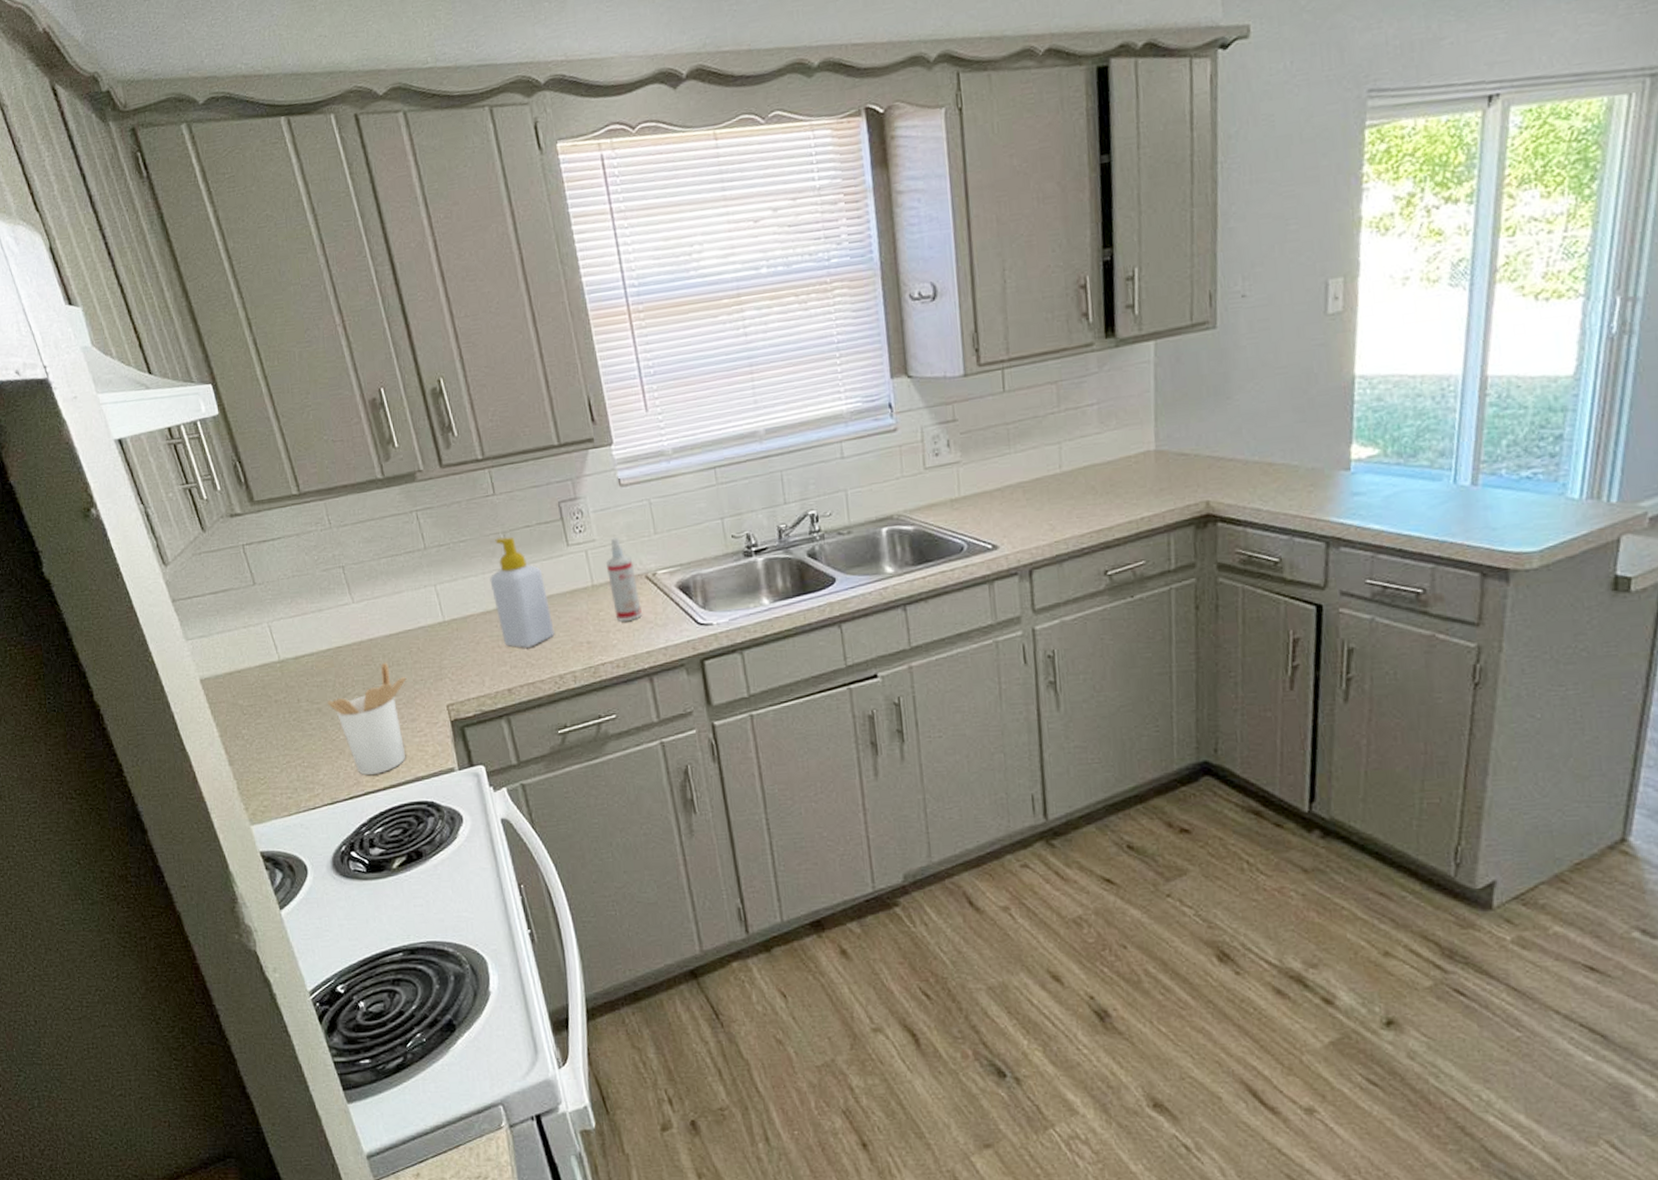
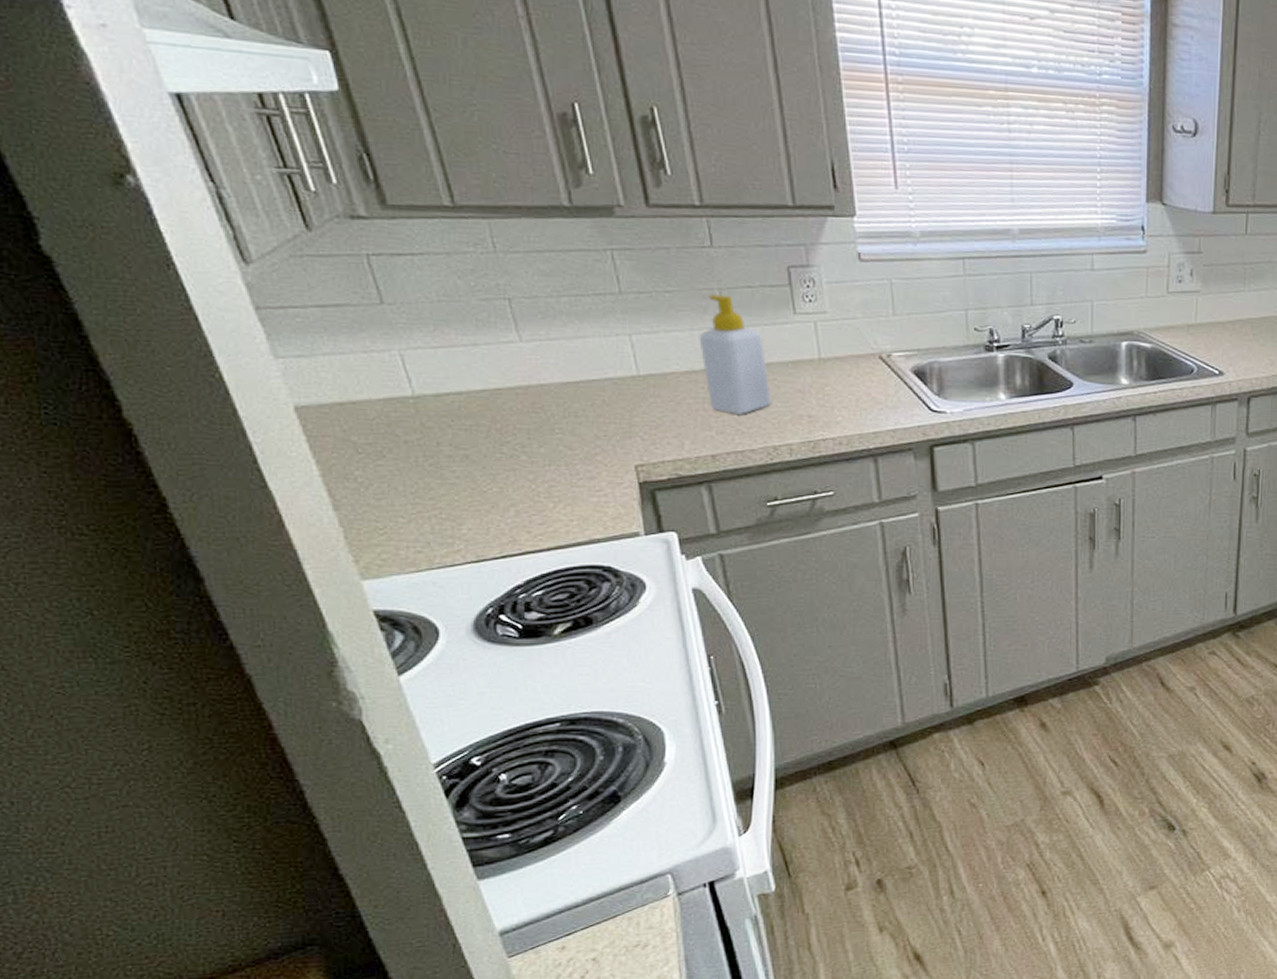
utensil holder: present [327,662,407,775] -> none [477,412,586,533]
spray bottle: present [605,537,642,622] -> none [836,313,872,399]

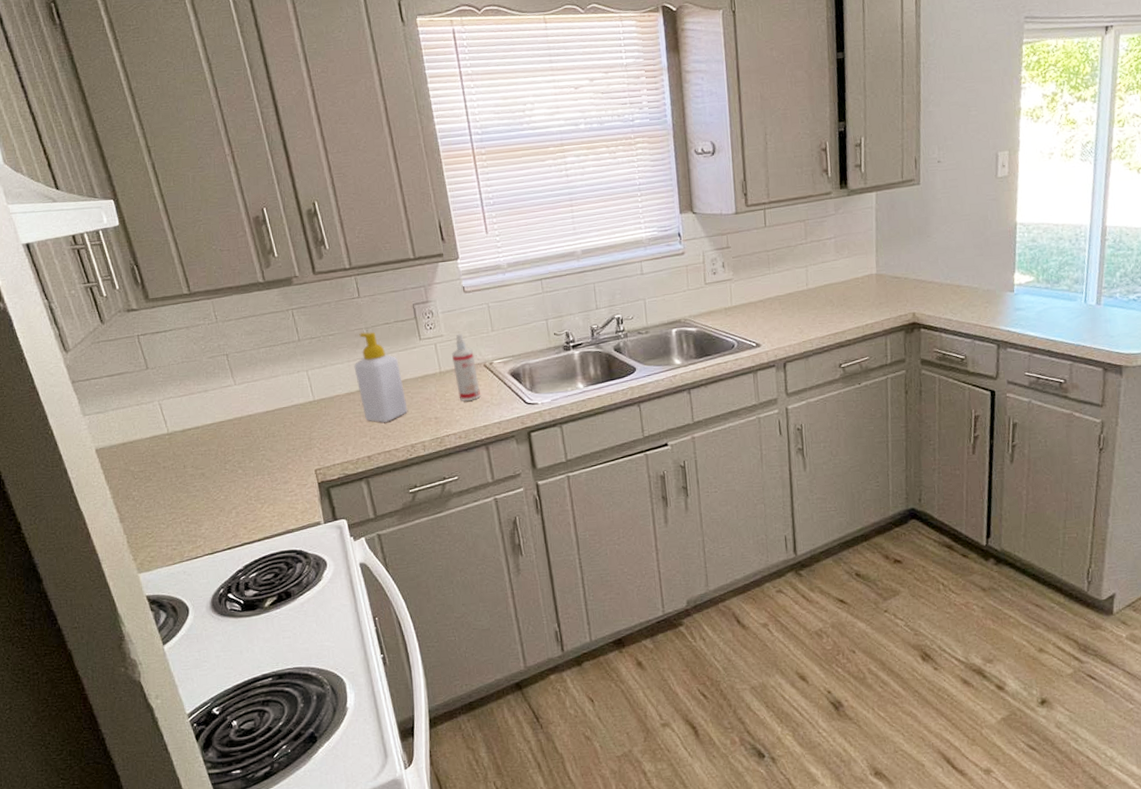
spray bottle: none [836,313,872,399] -> present [451,333,481,401]

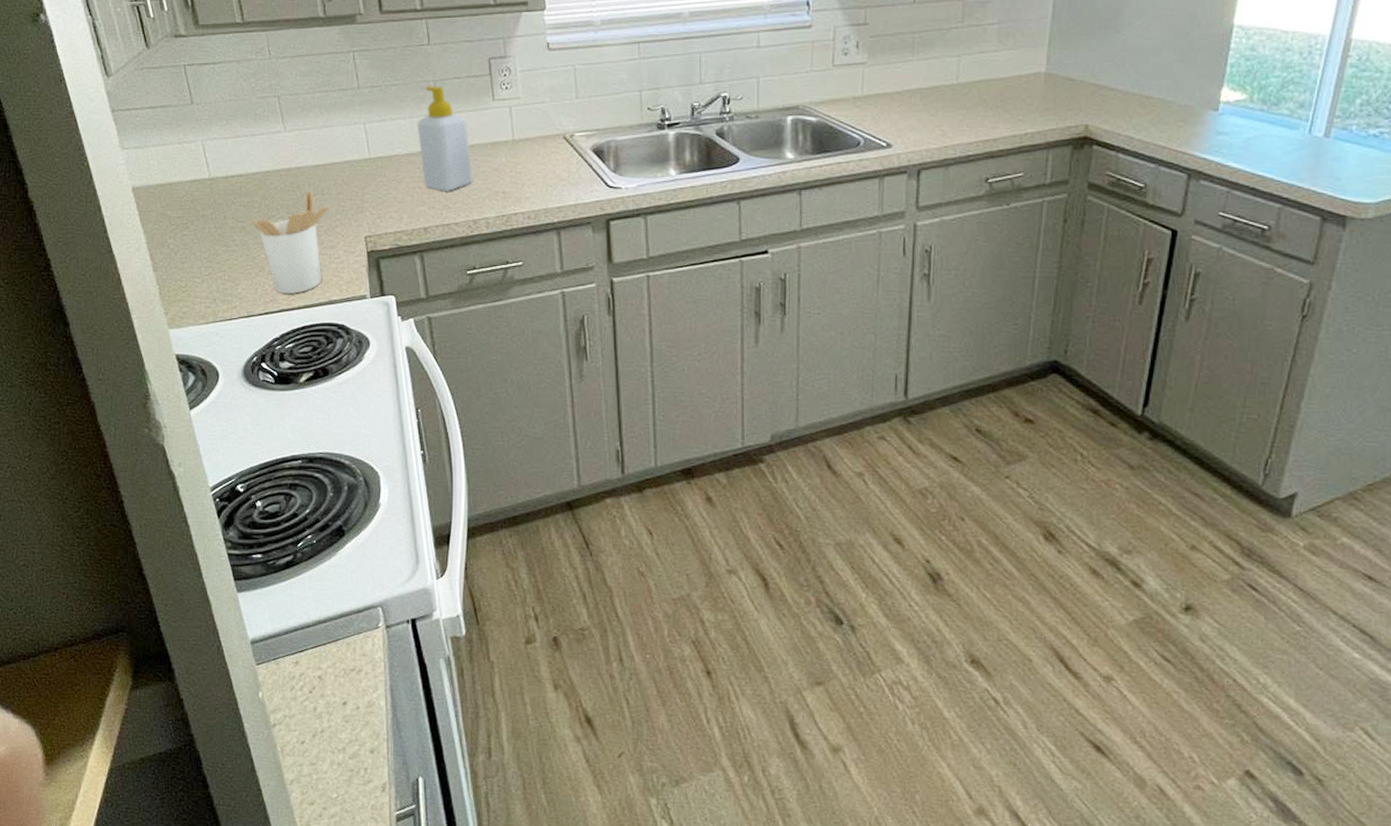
utensil holder: none [210,434,281,529] -> present [251,190,329,294]
spray bottle: present [451,333,481,401] -> none [527,97,556,176]

